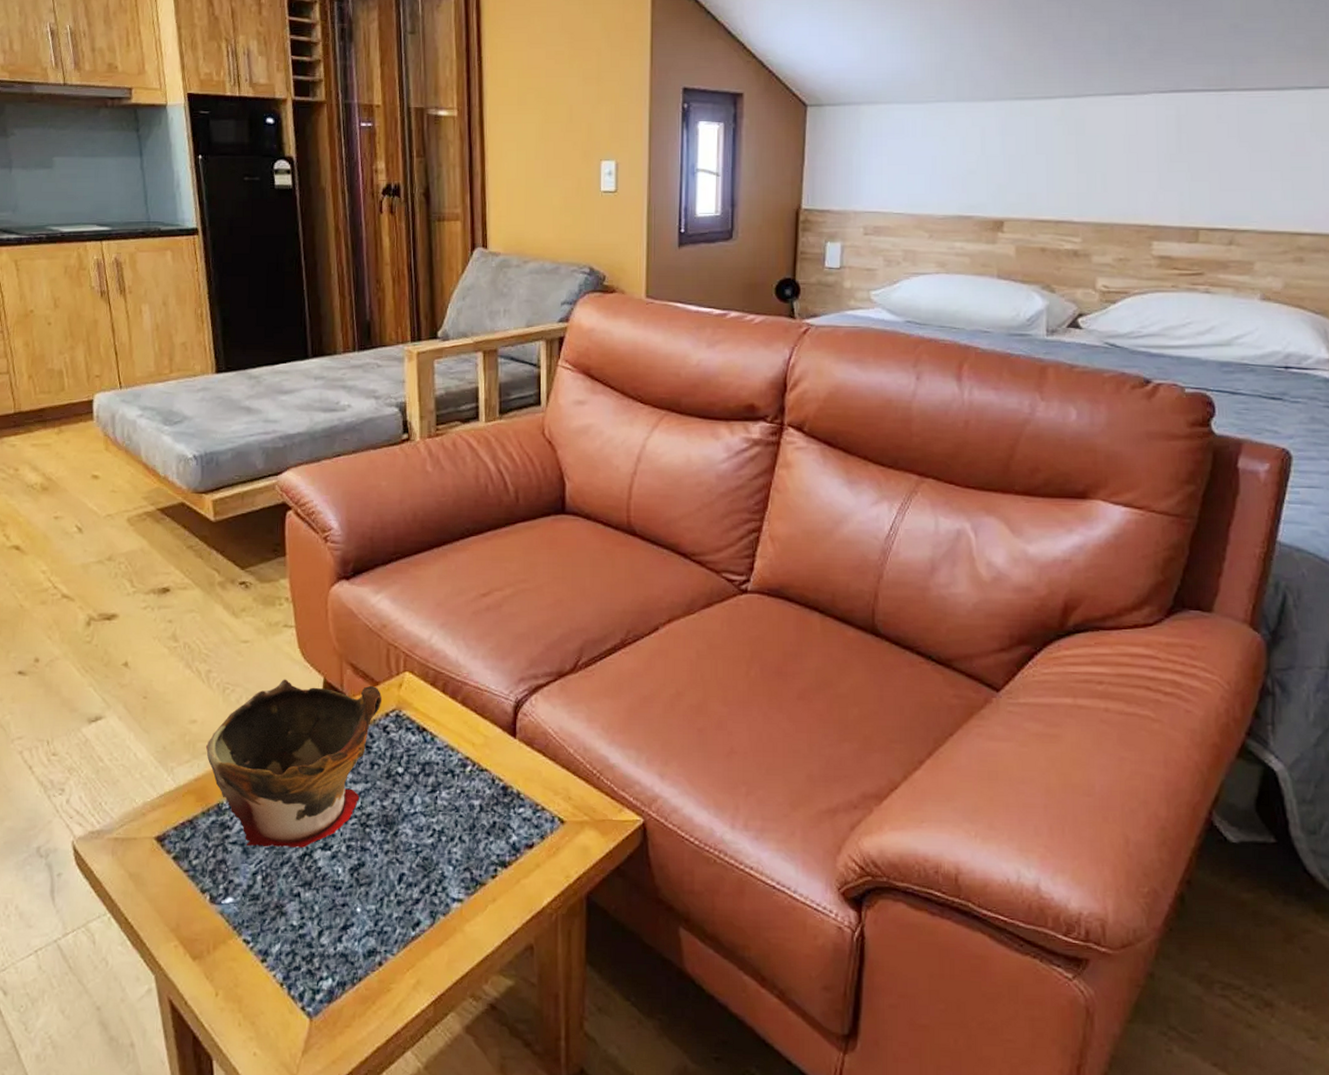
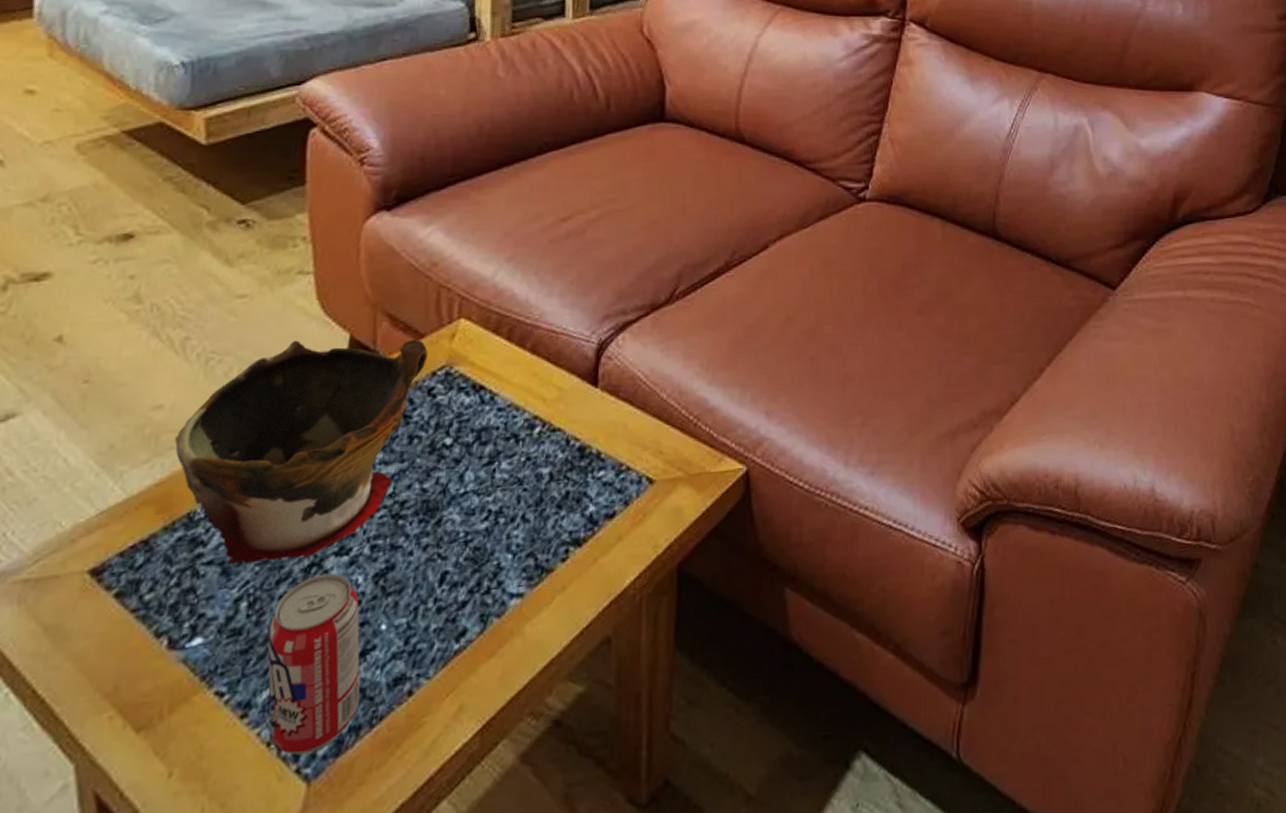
beverage can: none [276,862,344,997] -> present [267,572,361,755]

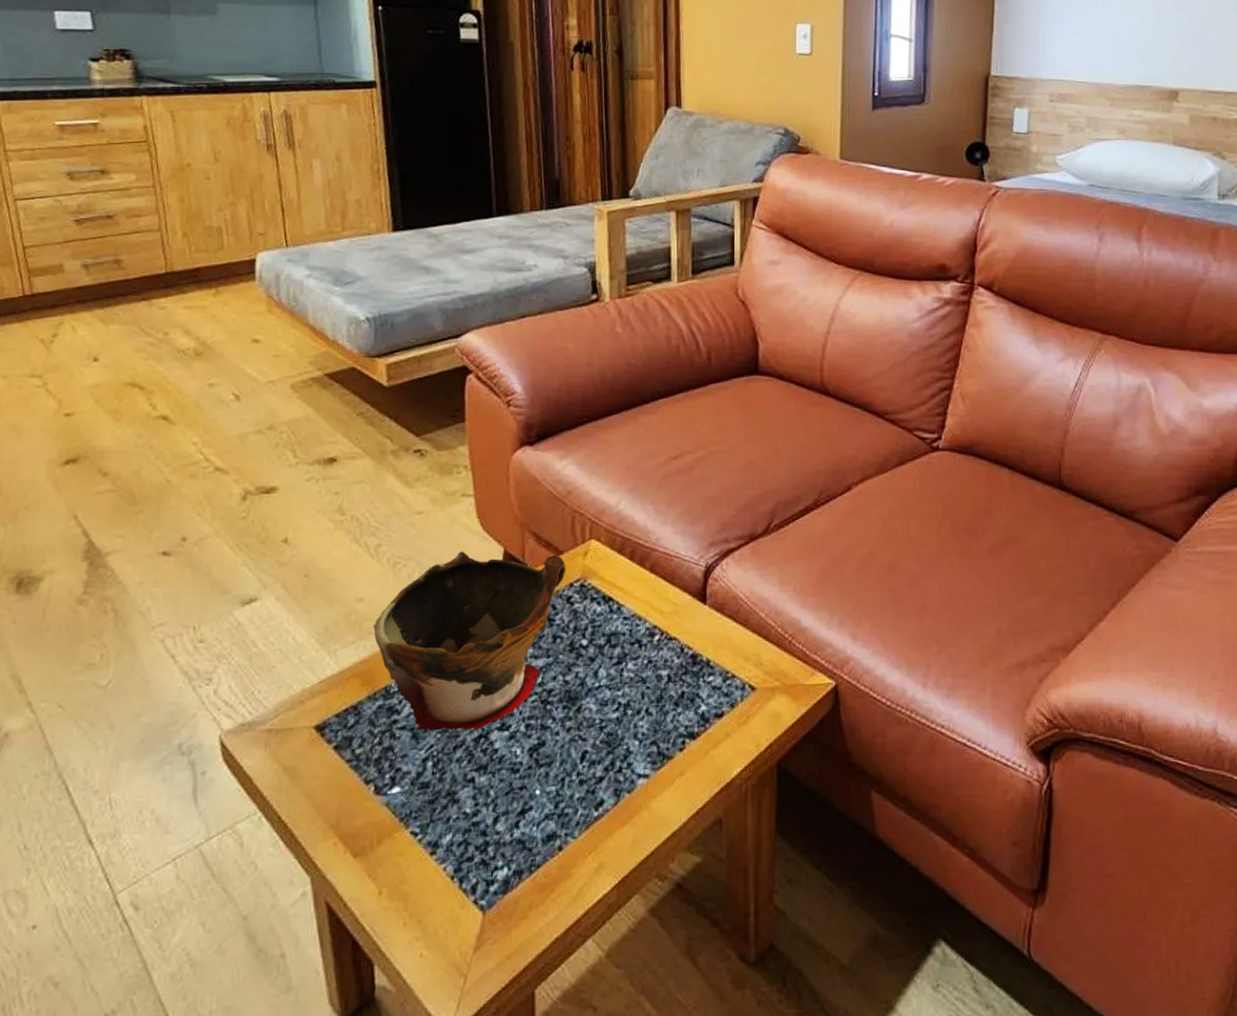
beverage can: present [267,572,361,755] -> none [448,744,521,889]

